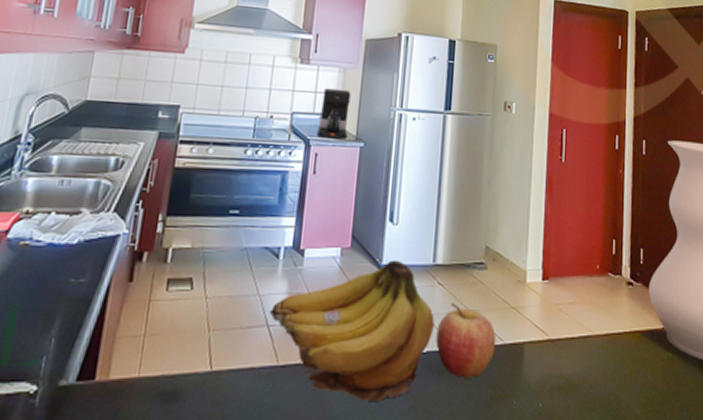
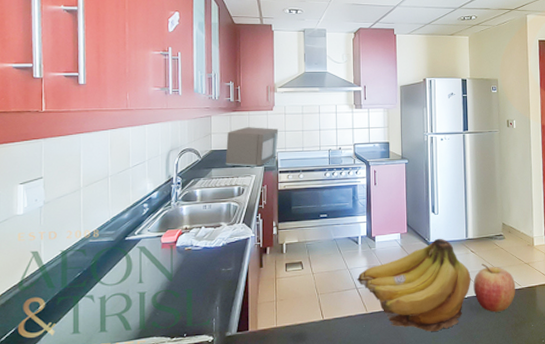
microwave: none [103,72,189,132] -> present [225,127,279,168]
coffee maker: present [317,88,351,139] -> none [374,124,395,159]

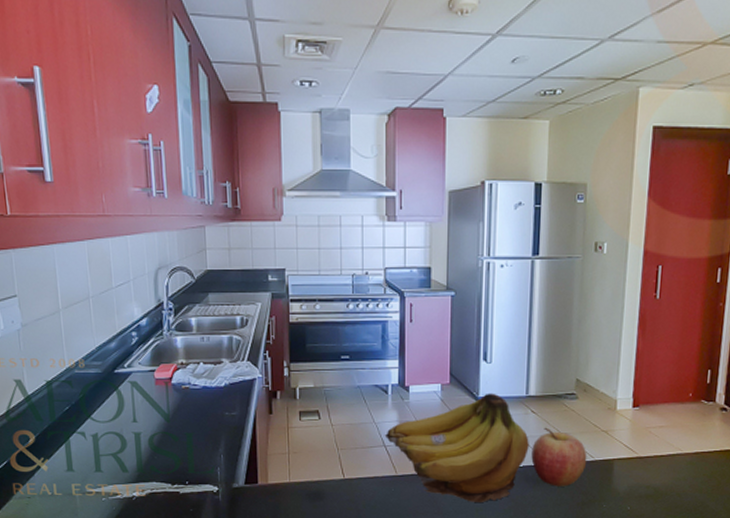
microwave: present [225,127,279,168] -> none [224,242,289,294]

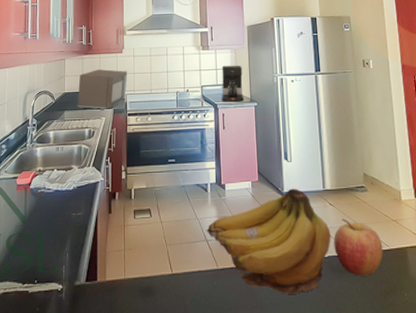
microwave: none [224,242,289,294] -> present [77,69,128,111]
coffee maker: none [410,242,438,290] -> present [222,65,244,102]

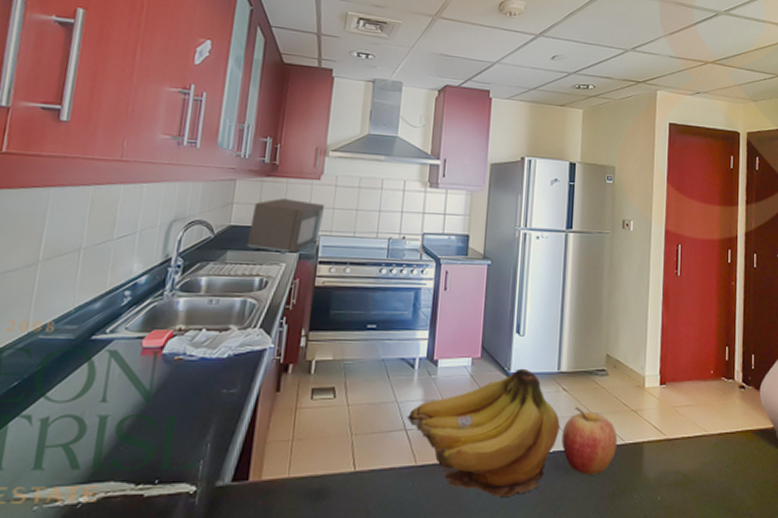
coffee maker: present [222,65,244,102] -> none [447,210,478,258]

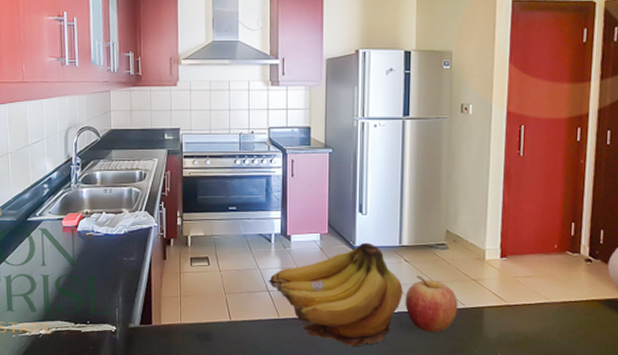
microwave: present [246,198,325,254] -> none [125,104,183,151]

